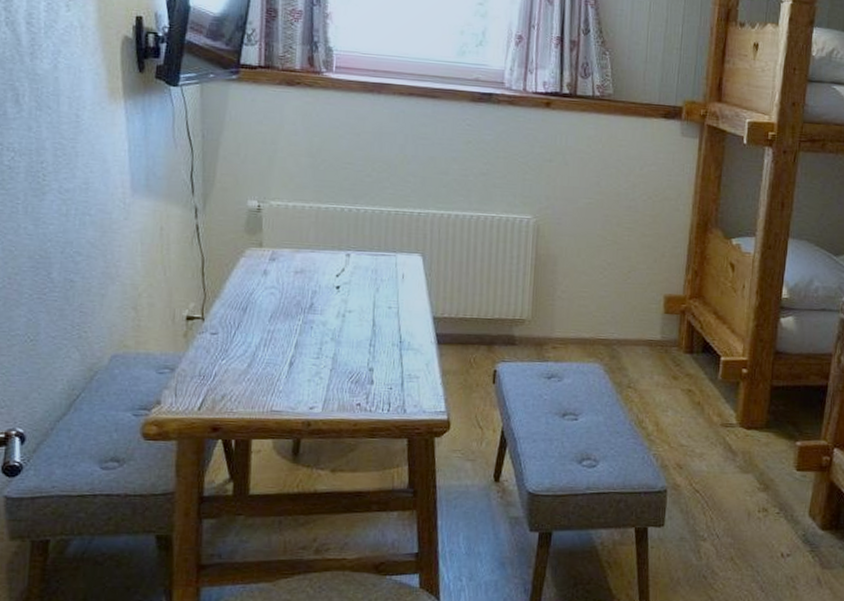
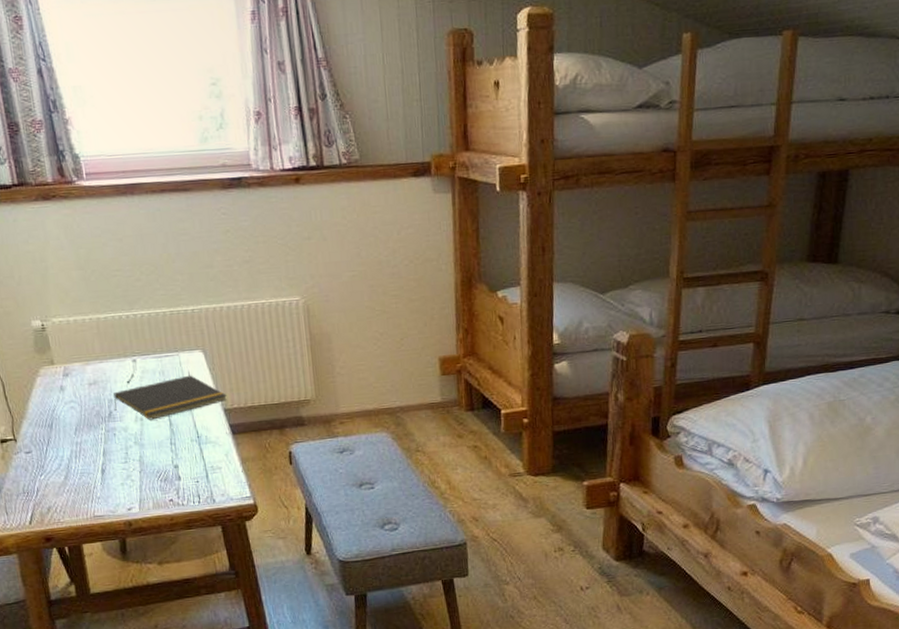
notepad: none [317,277,439,318] -> present [113,375,227,420]

